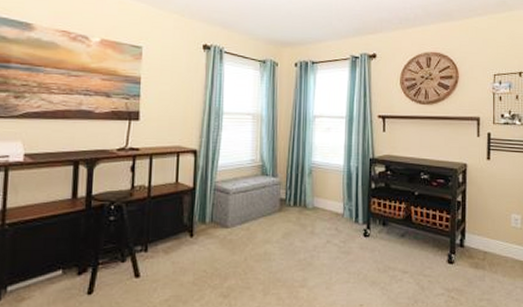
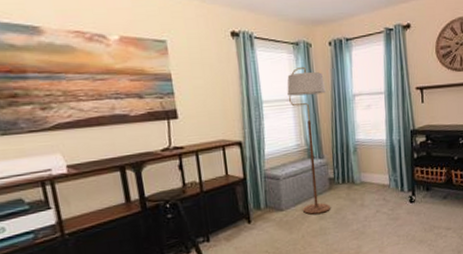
floor lamp: none [248,83,287,236] -> present [286,66,331,215]

